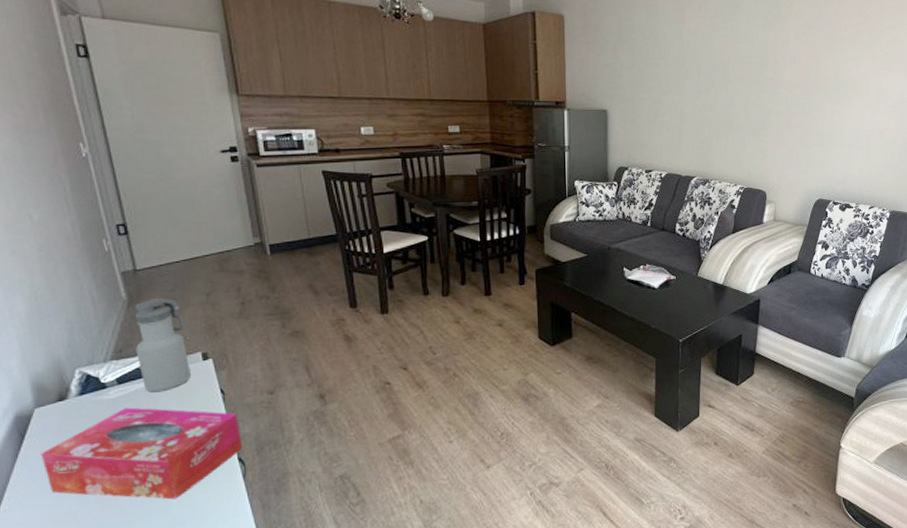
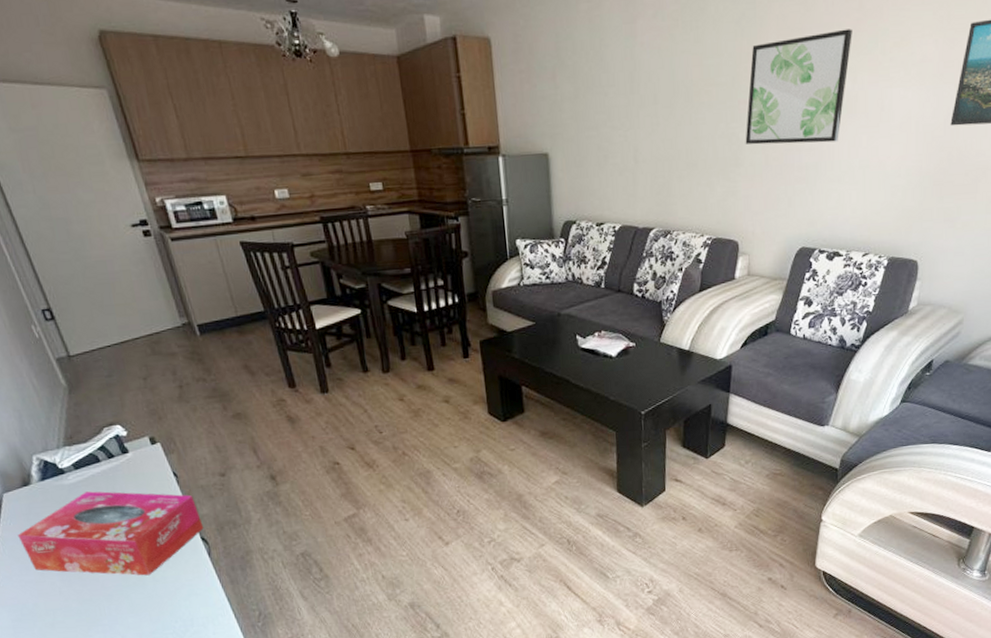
water bottle: present [134,297,190,393] -> none [75,383,142,477]
wall art: none [771,28,856,115] -> present [745,29,852,145]

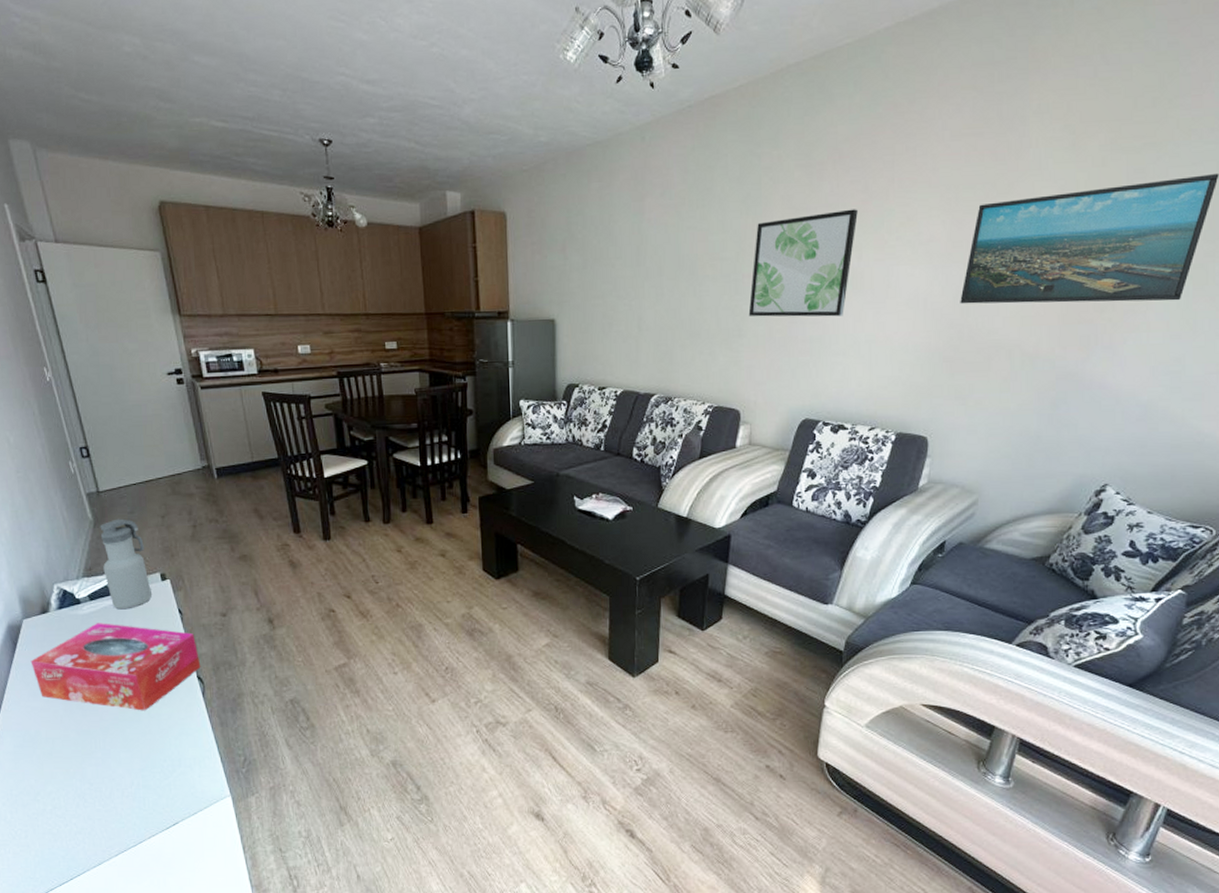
water bottle: none [75,383,142,477] -> present [100,518,152,610]

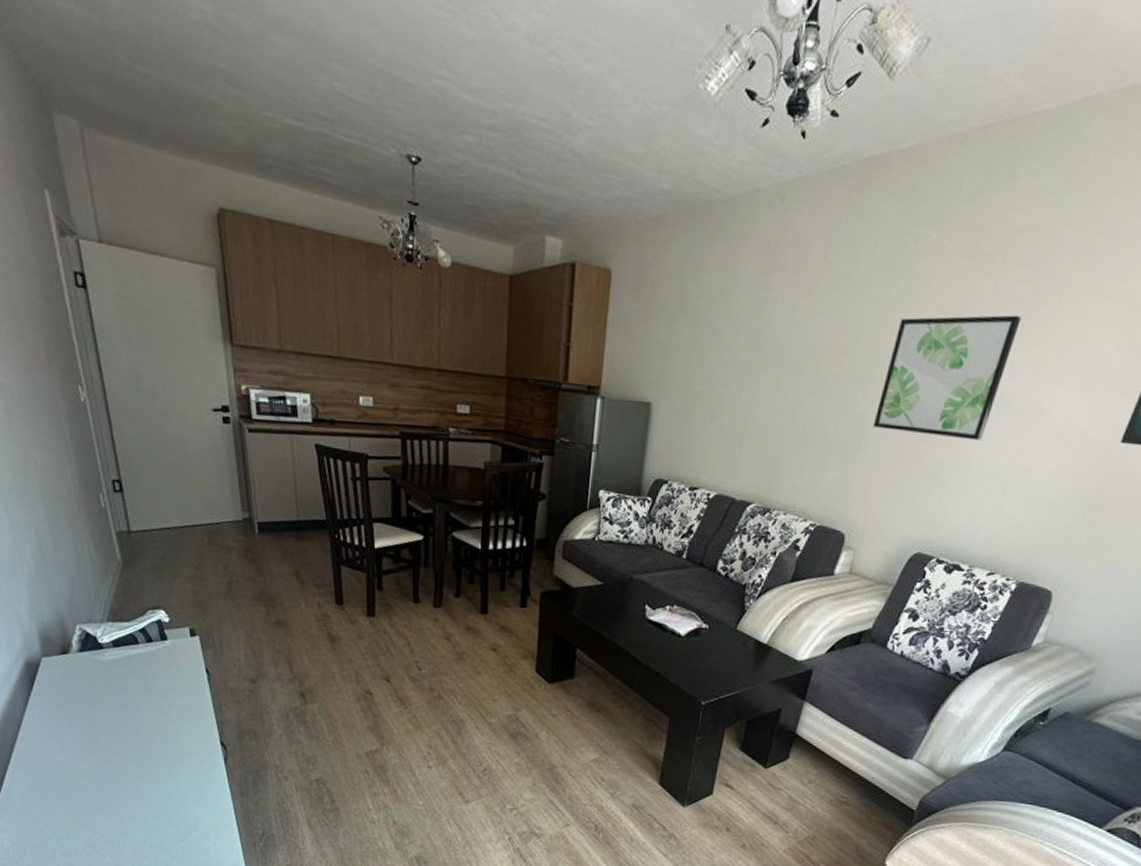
tissue box: present [30,623,201,711] -> none [47,671,225,770]
water bottle: present [100,518,152,610] -> none [128,563,179,662]

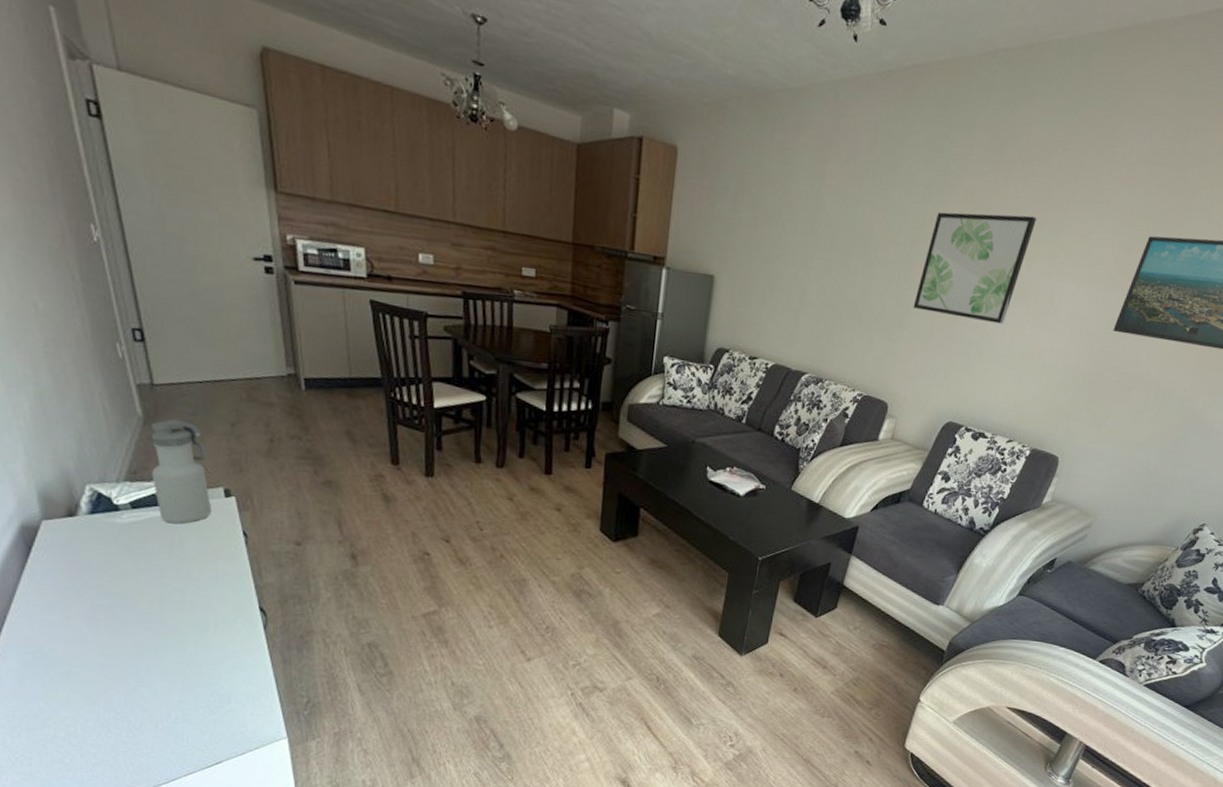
water bottle: none [128,563,179,662] -> present [151,419,211,524]

